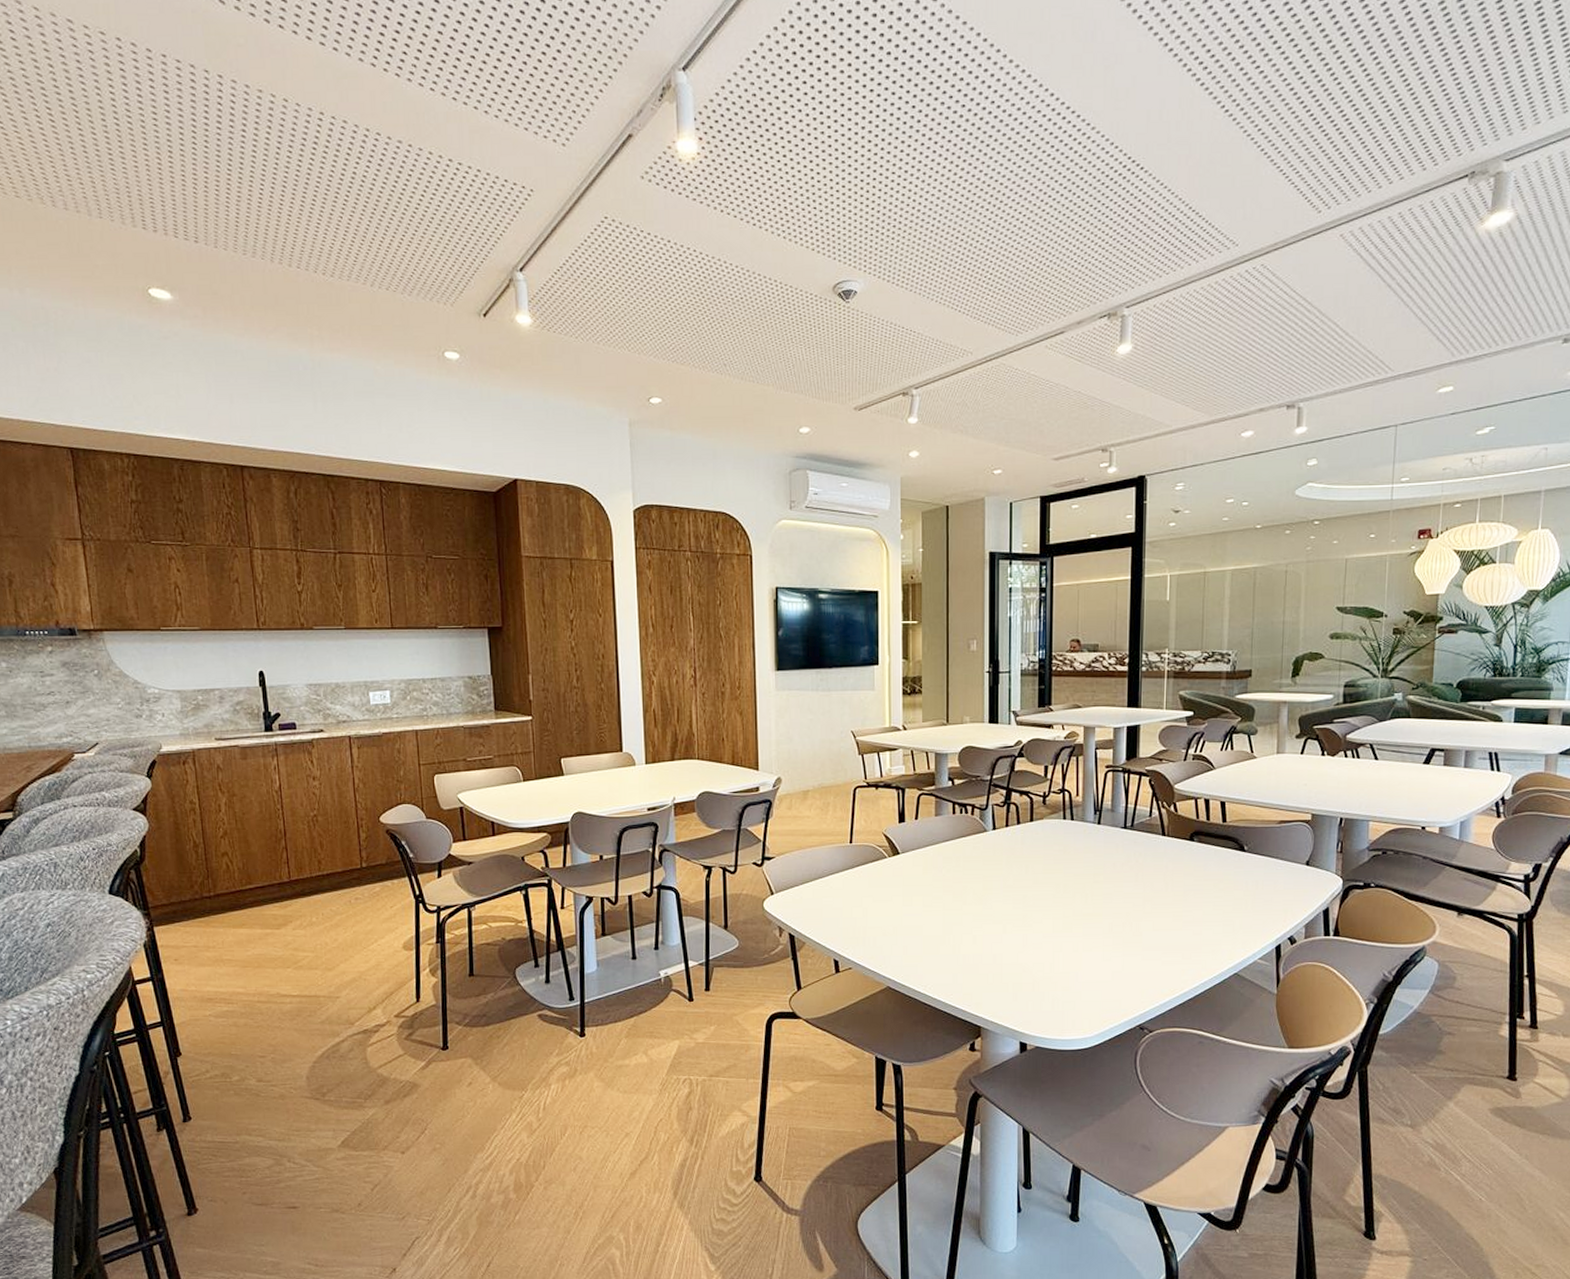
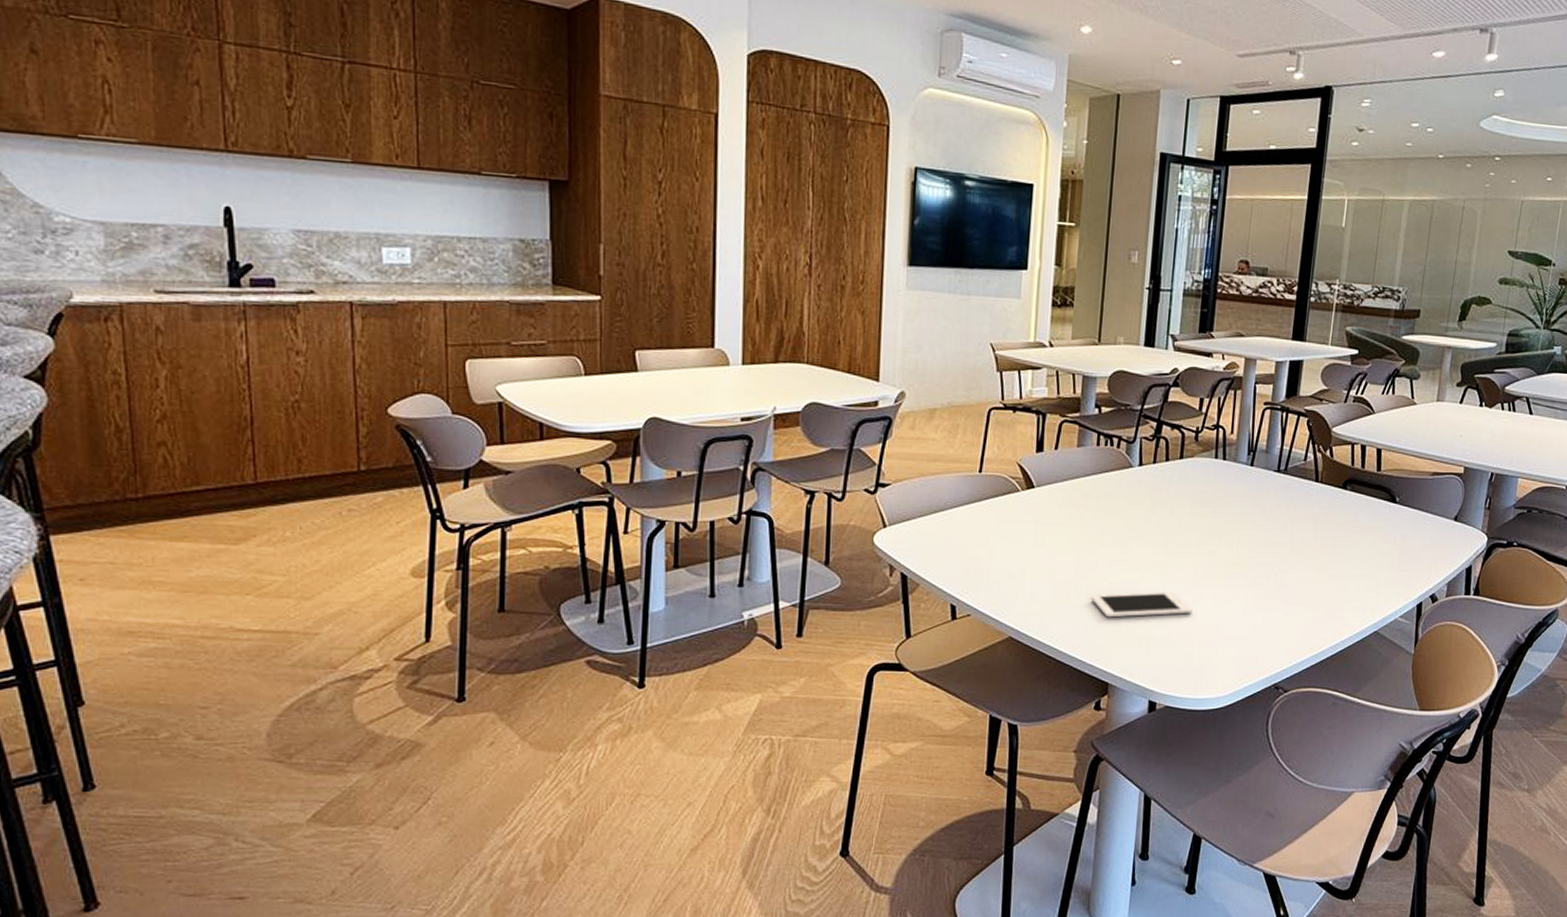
cell phone: none [959,942,1055,967] -> present [1091,592,1193,618]

